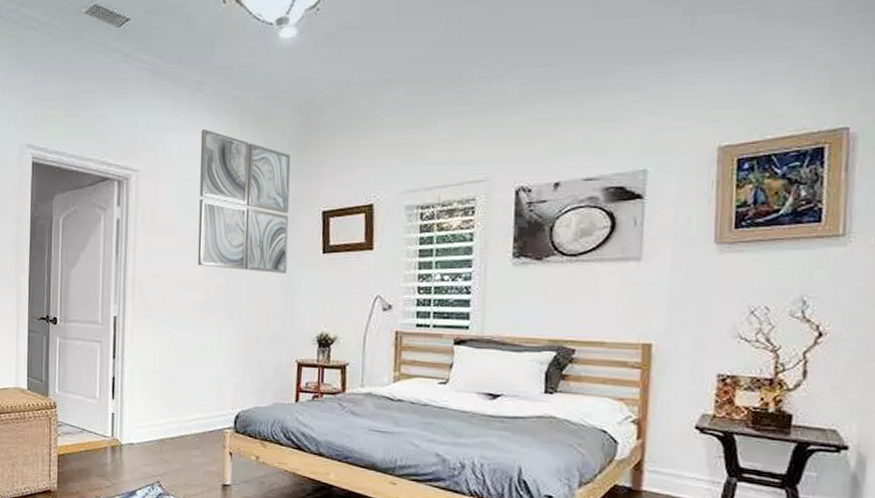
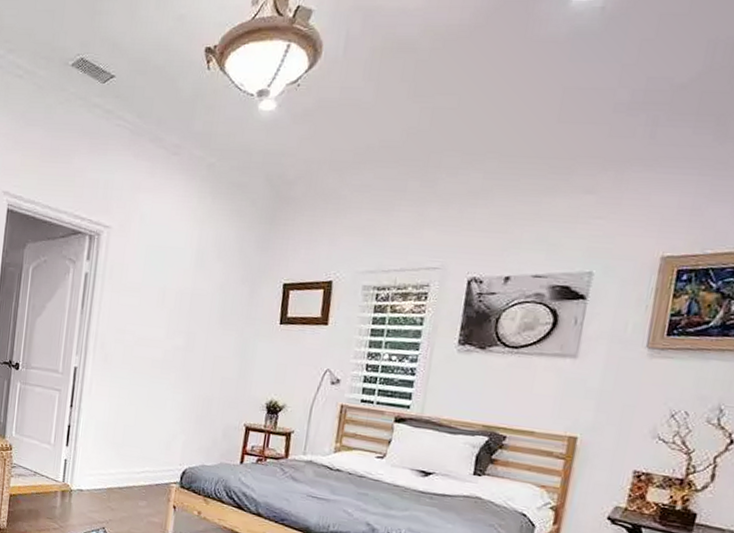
wall art: present [197,129,291,273] -> none [159,193,259,340]

